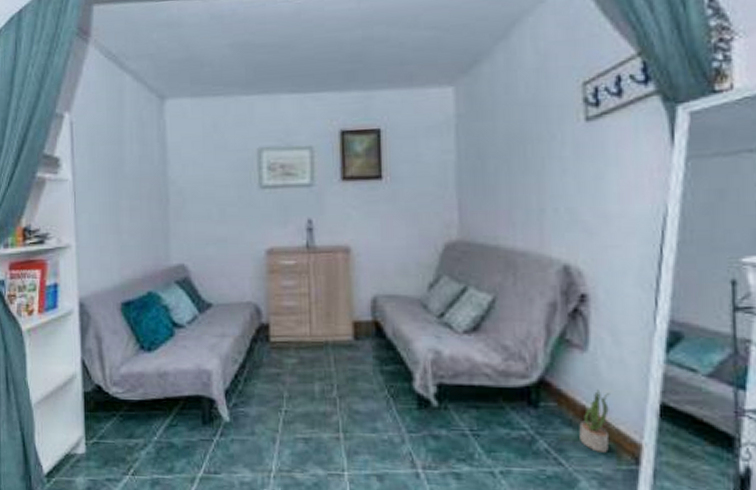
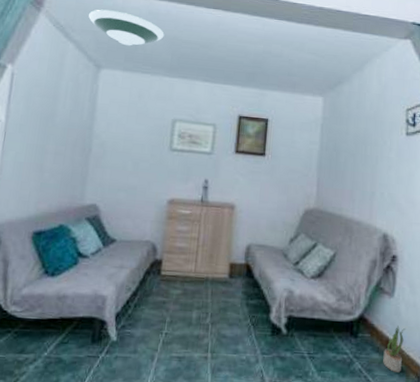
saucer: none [141,22,233,65] -> present [88,9,164,46]

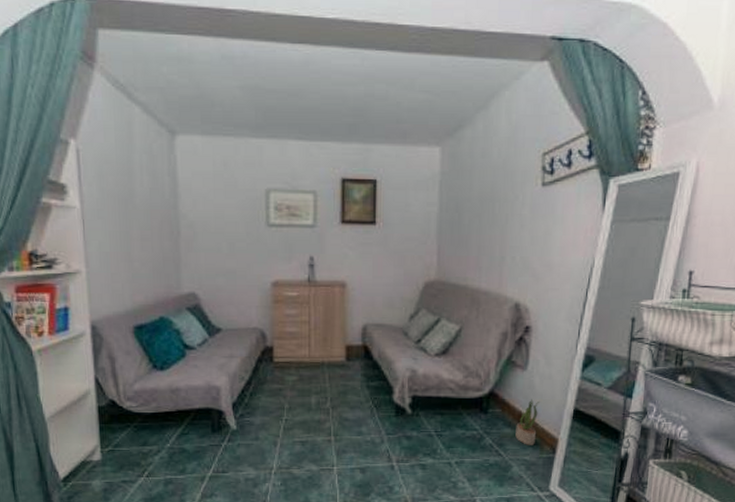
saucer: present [88,9,164,46] -> none [150,58,244,103]

